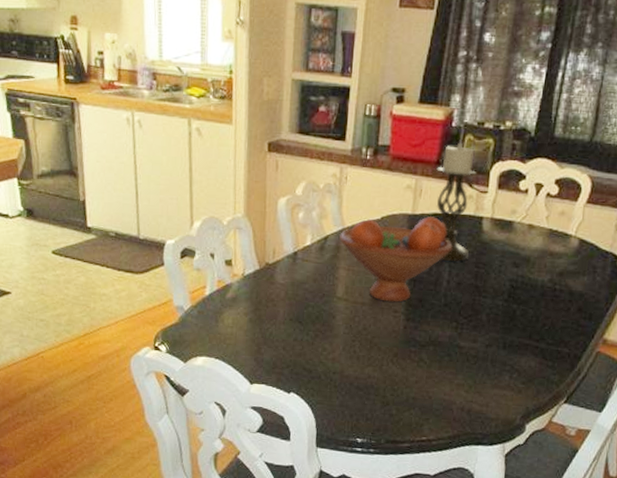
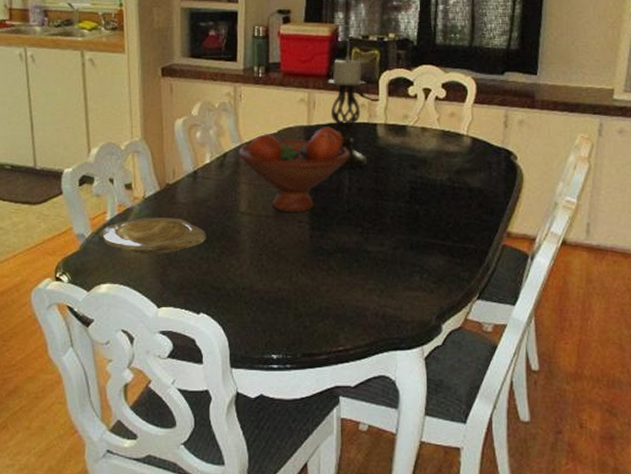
plate: none [198,295,302,333] -> present [100,218,206,255]

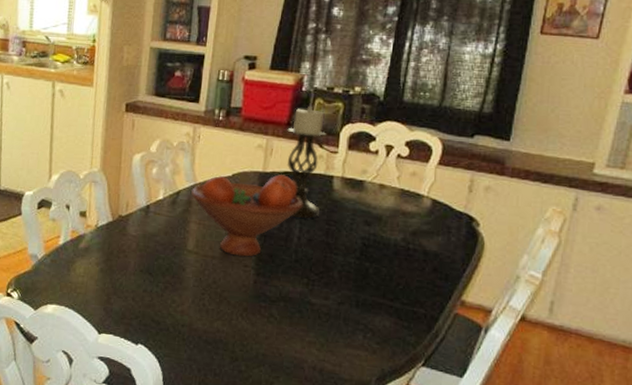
plate: present [100,218,206,255] -> none [51,245,152,283]

